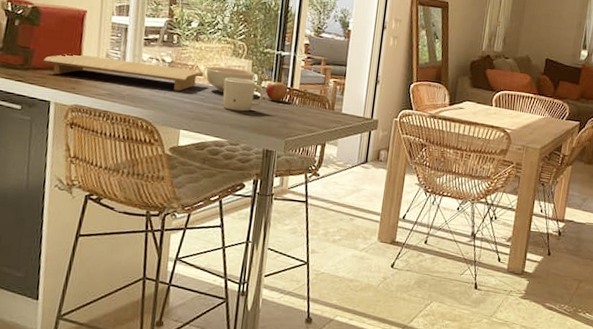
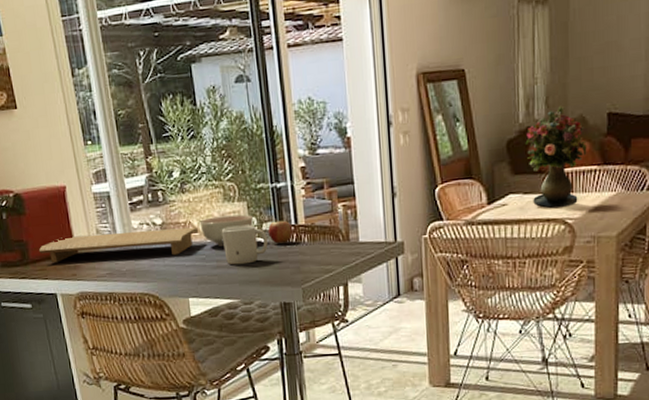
bouquet: none [483,45,528,120] -> present [525,105,587,209]

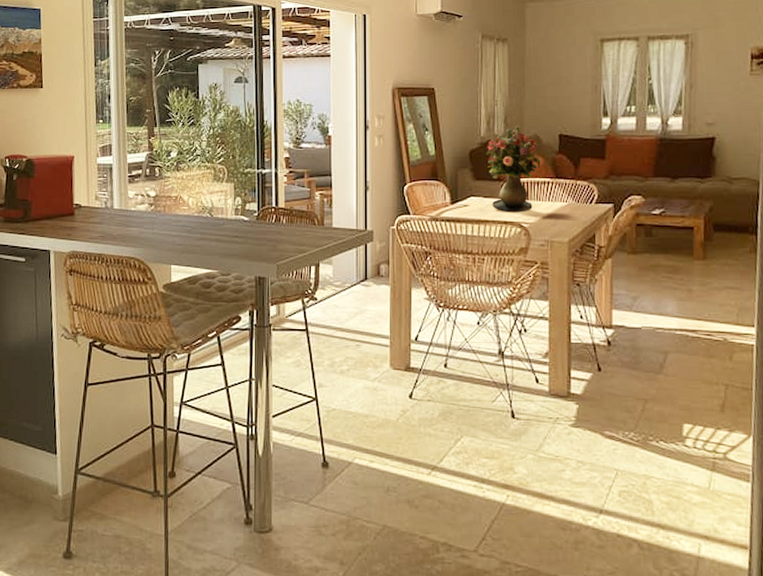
cutting board: present [38,227,199,263] -> none [40,200,188,225]
bowl: present [199,214,253,247] -> none [189,194,238,222]
mug: present [221,225,268,265] -> none [208,203,249,239]
fruit: present [268,218,293,244] -> none [250,200,273,223]

